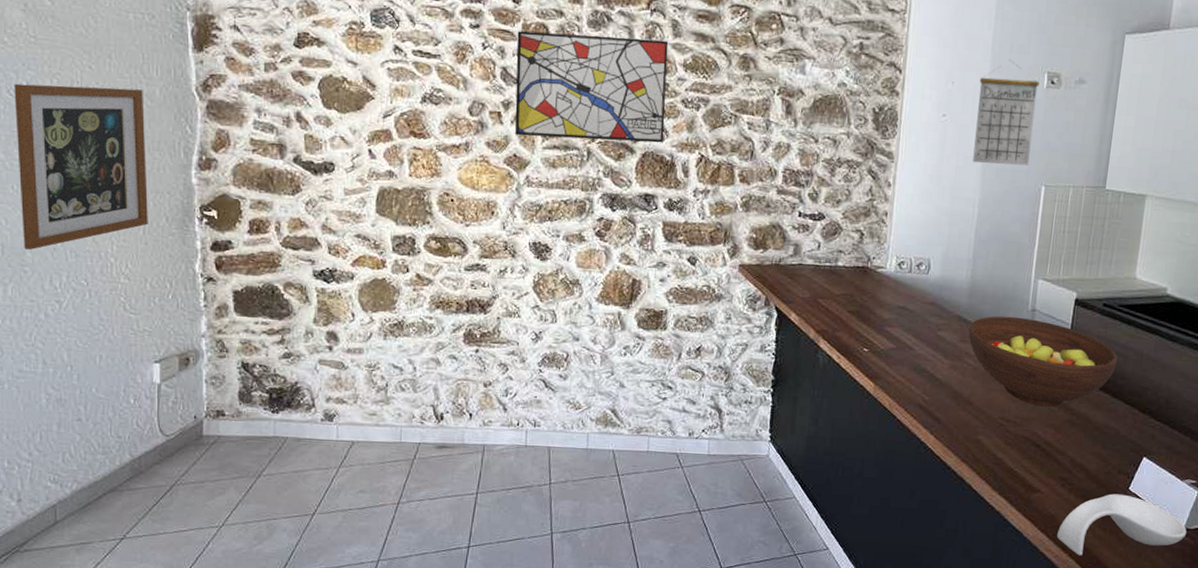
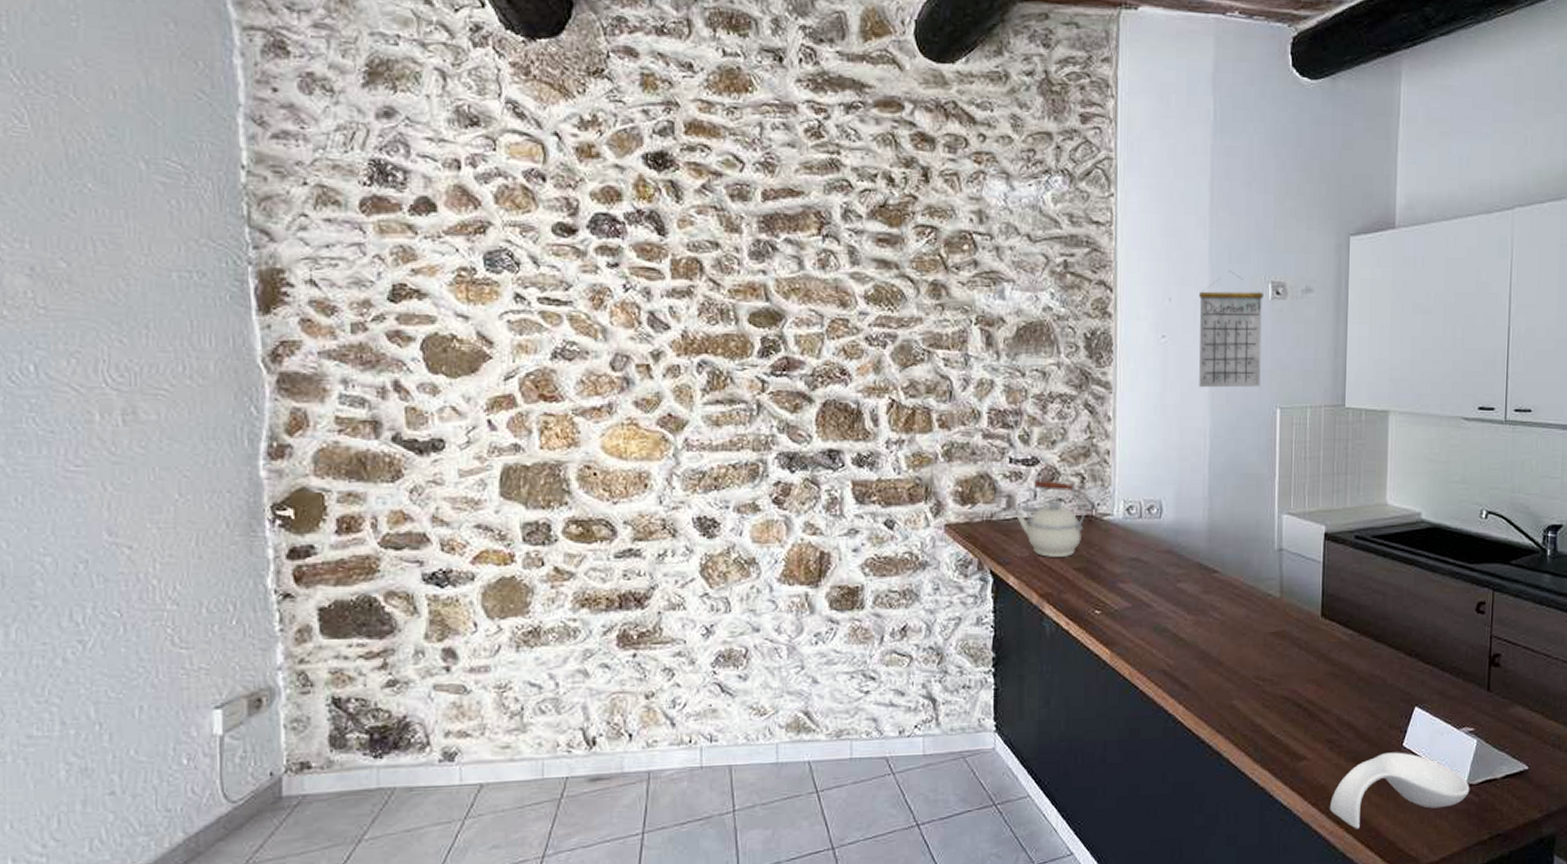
wall art: present [14,83,148,250] -> none [17,365,202,577]
wall art: present [514,31,669,143] -> none [665,268,847,391]
kettle: none [802,232,862,301] -> present [1017,479,1086,557]
fruit bowl: present [968,316,1118,407] -> none [1211,559,1377,659]

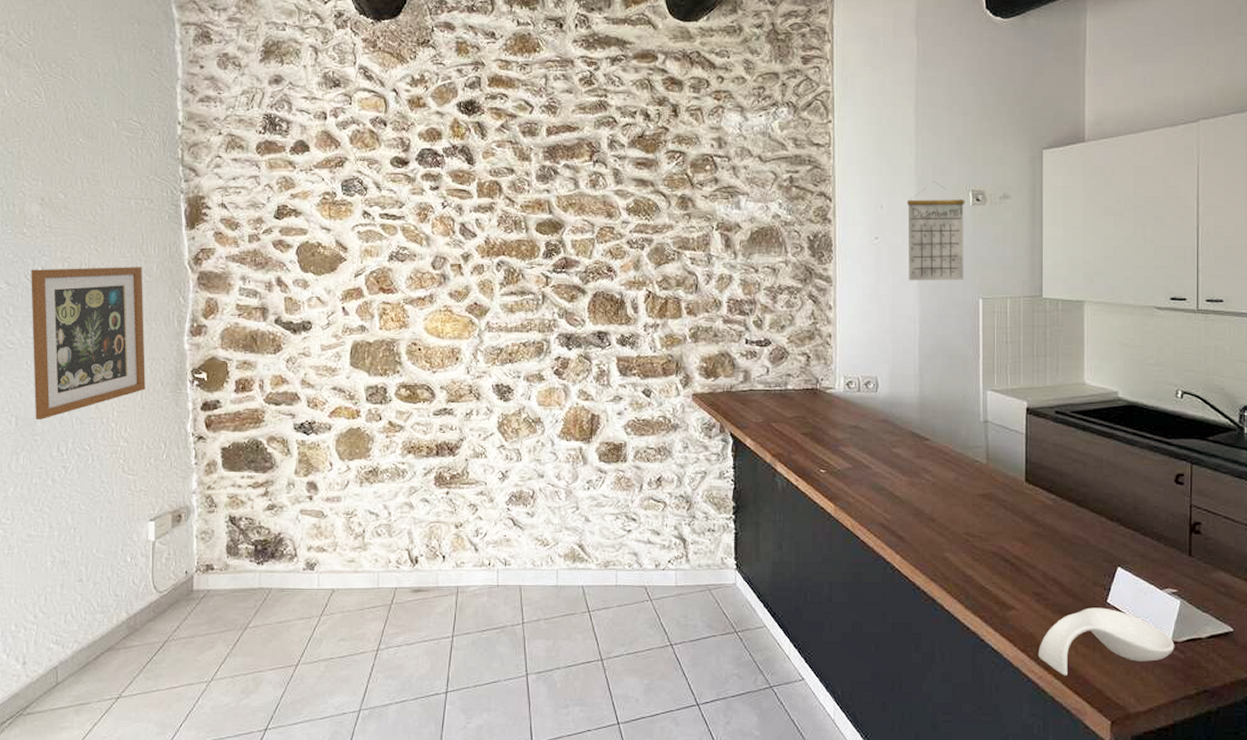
wall art: none [17,365,202,577] -> present [31,267,145,419]
kettle: present [1017,479,1086,557] -> none [753,357,811,423]

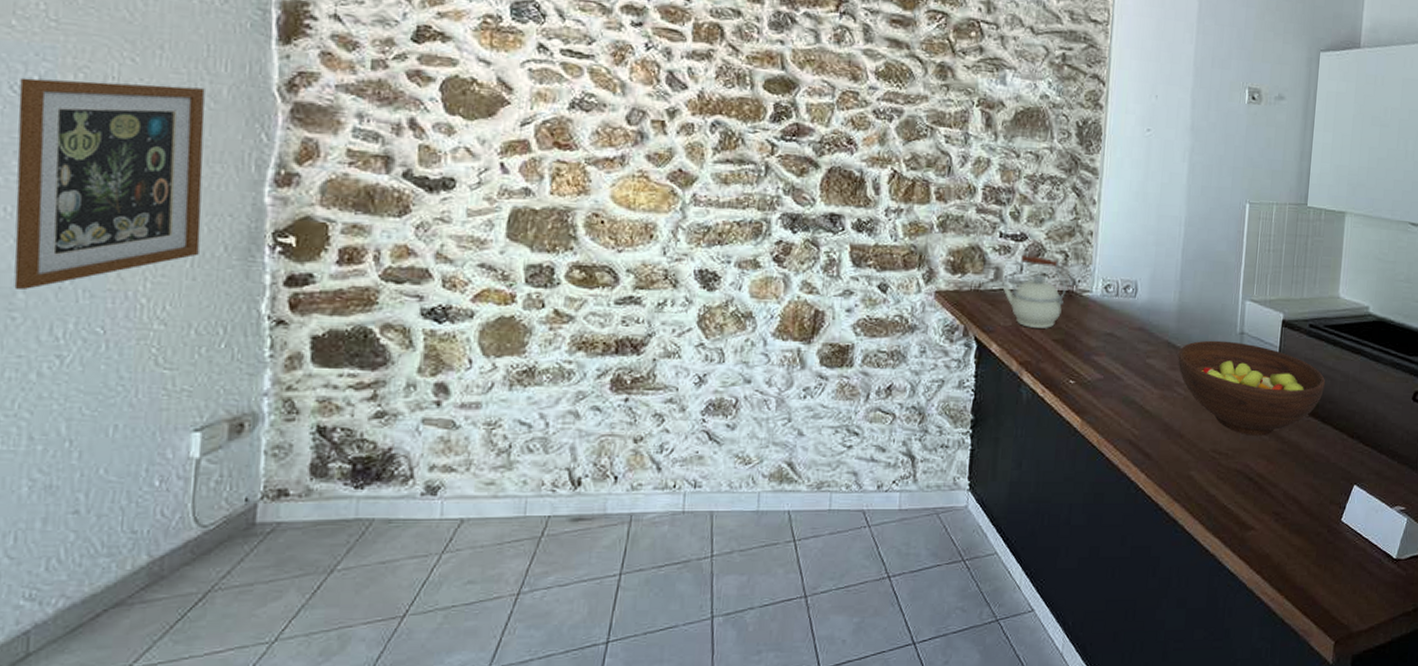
kettle: none [753,357,811,423] -> present [1003,254,1067,328]
calendar: present [906,181,965,281] -> none [1178,74,1241,182]
fruit bowl: none [923,429,1078,519] -> present [1178,340,1326,436]
spoon rest: present [1039,607,1175,676] -> none [1273,526,1399,597]

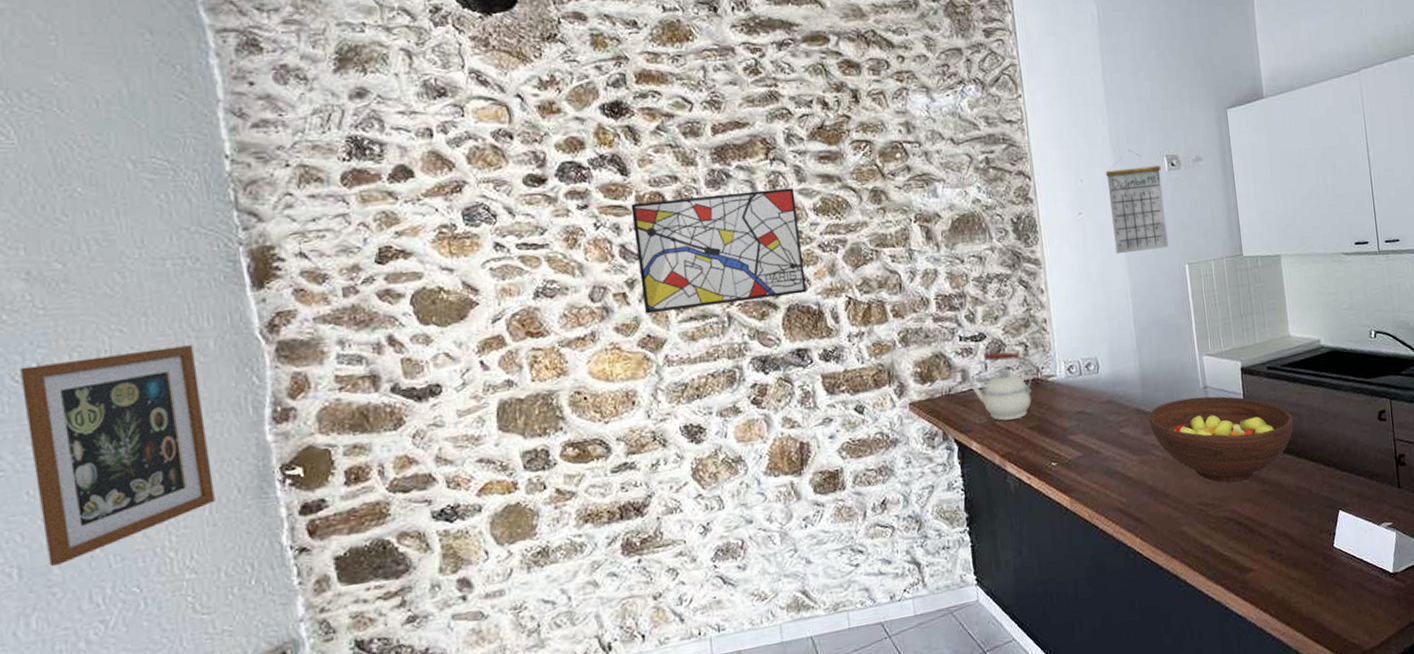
wall art: none [681,30,859,157] -> present [631,187,807,314]
calendar: none [1178,74,1241,182] -> present [1105,149,1169,255]

